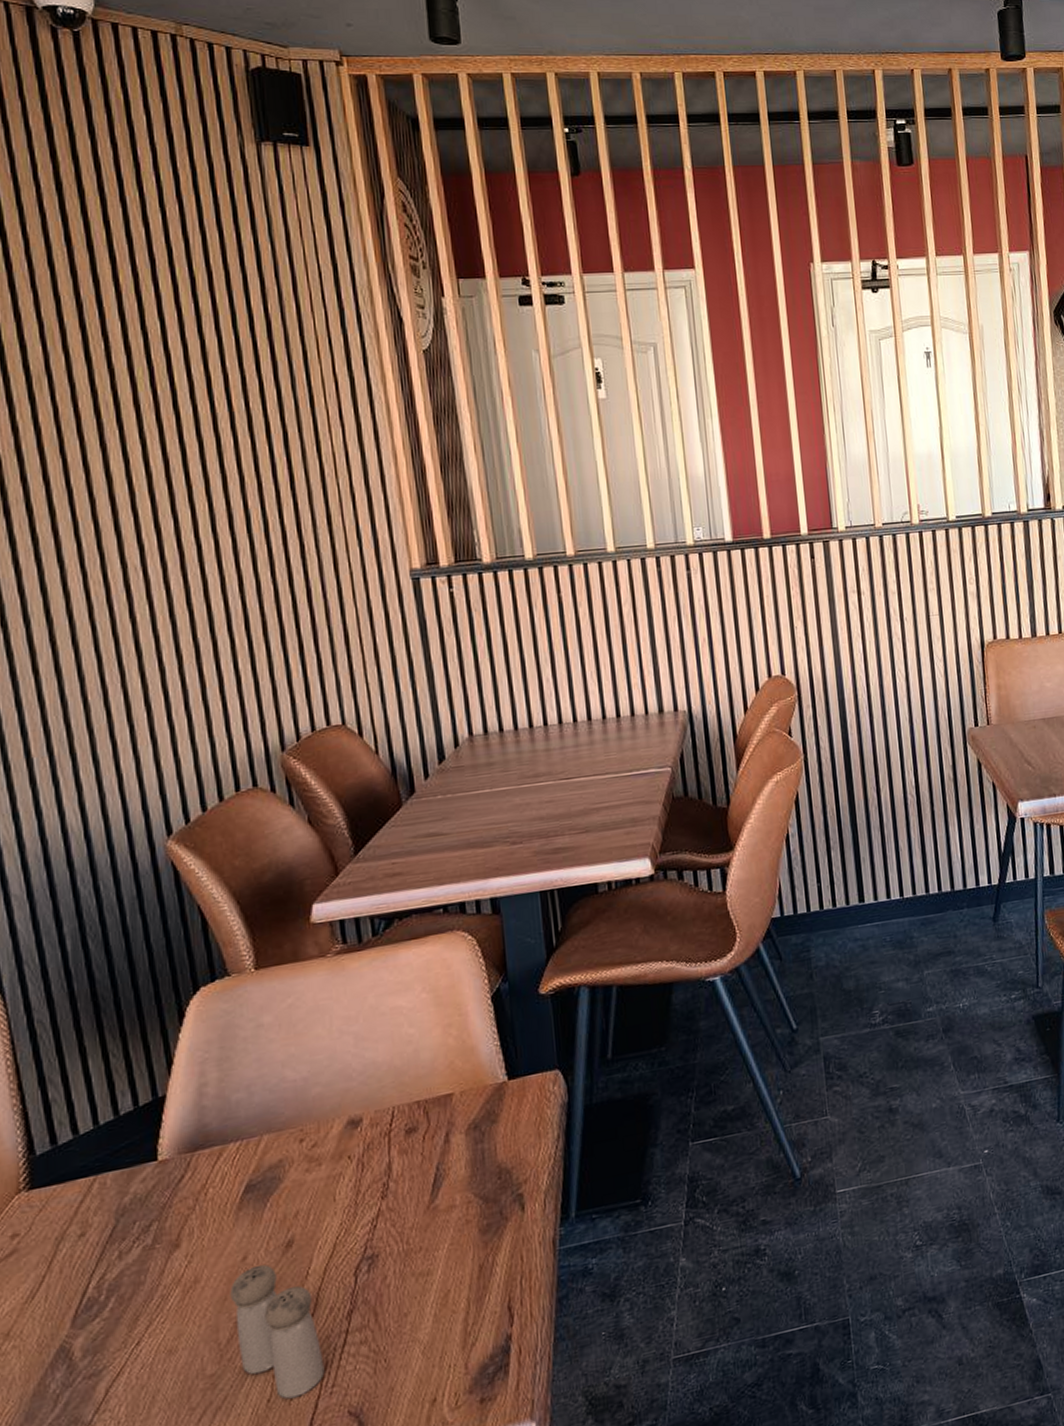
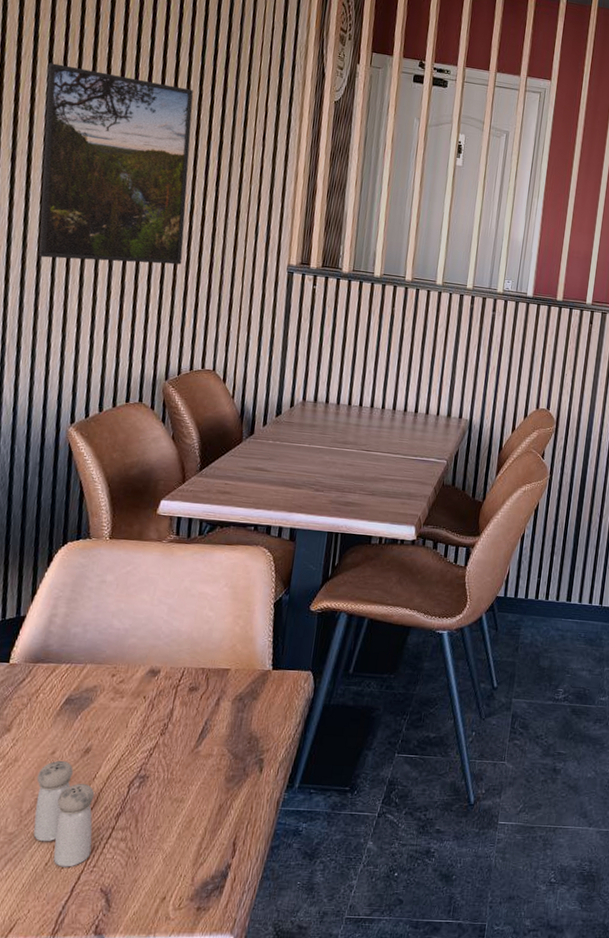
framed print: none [25,373,269,632] -> present [38,62,194,265]

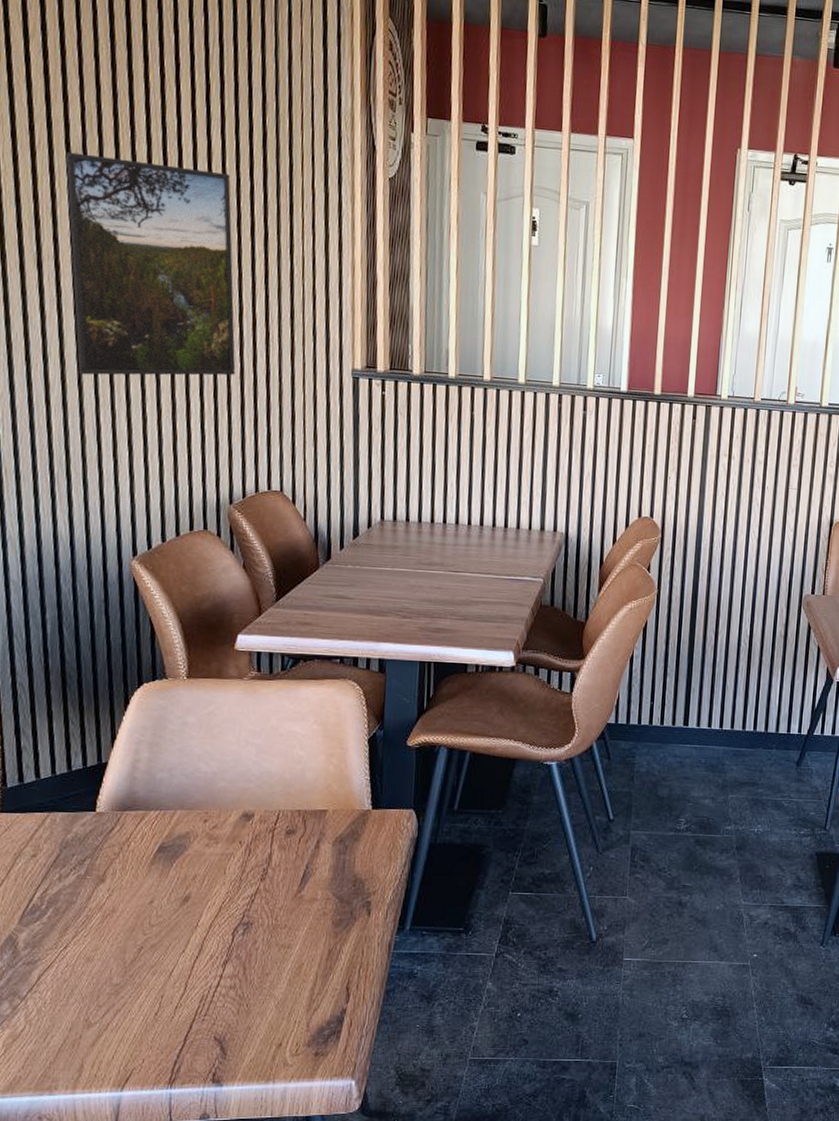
salt and pepper shaker: present [33,760,95,867] -> none [137,909,201,1017]

